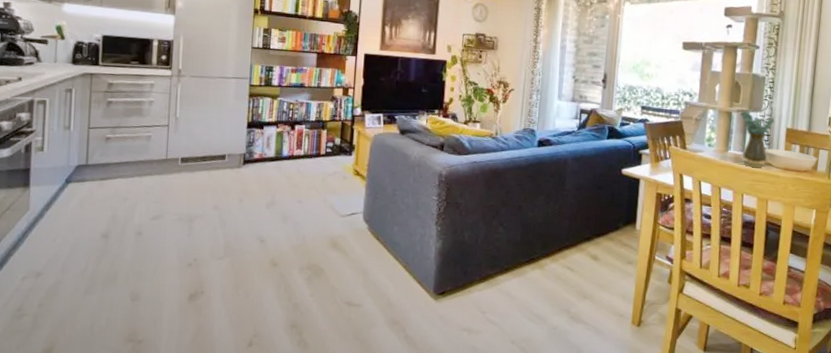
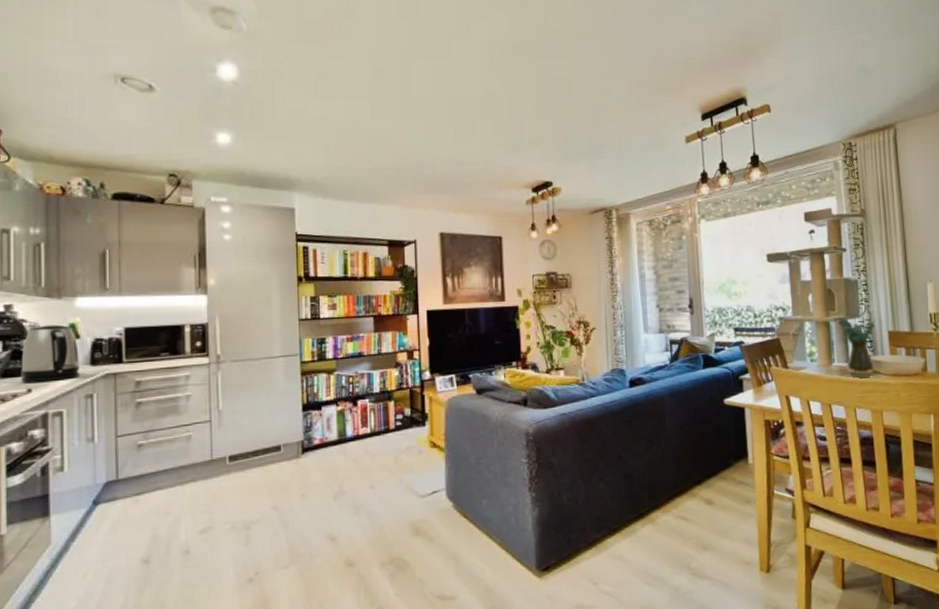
kettle: none [13,24,63,74] -> present [21,324,80,384]

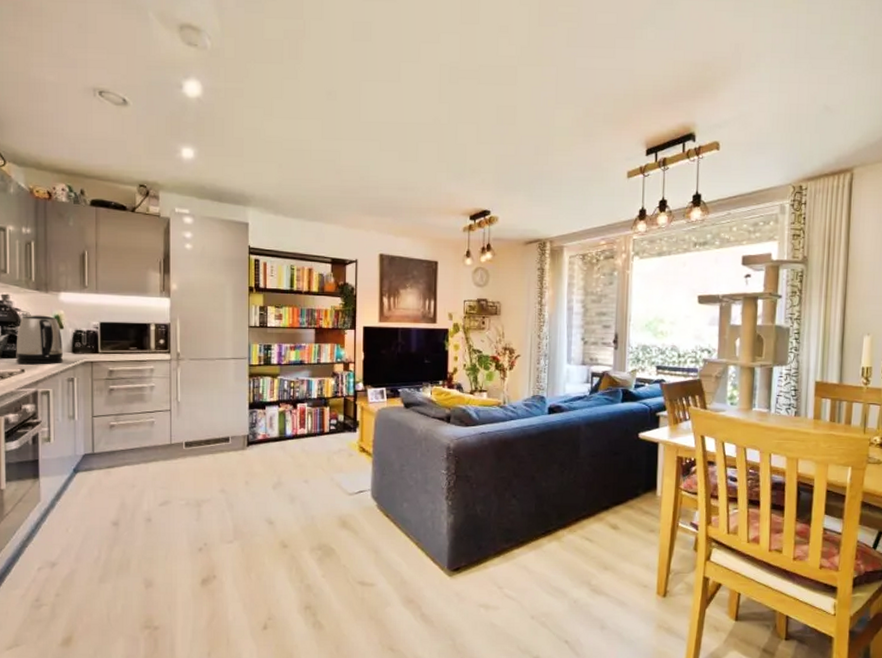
vase: present [838,316,875,379] -> none [764,363,802,427]
bowl: present [870,354,926,378] -> none [793,404,851,428]

